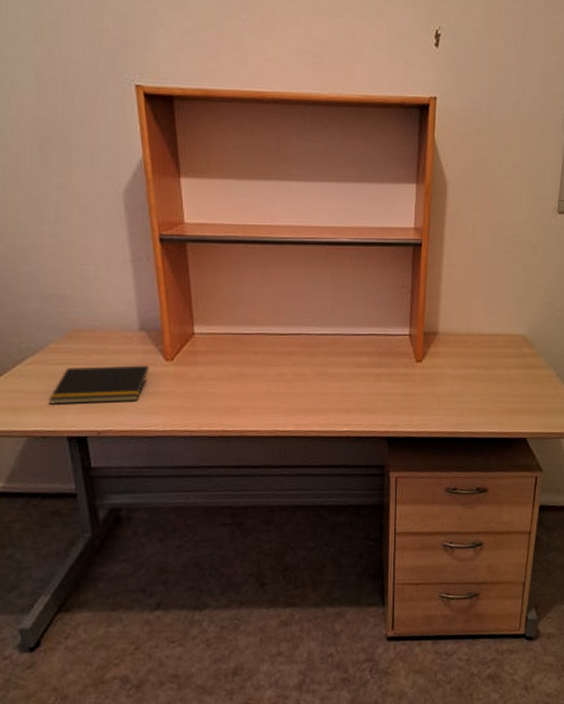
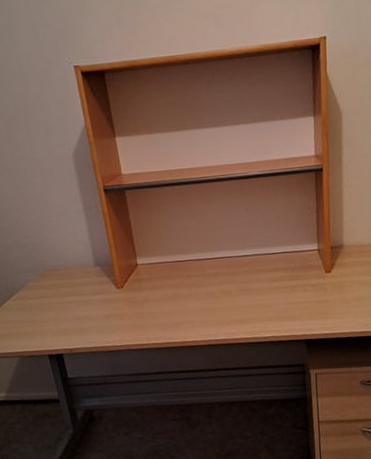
notepad: present [48,365,149,405] -> none [31,293,105,330]

